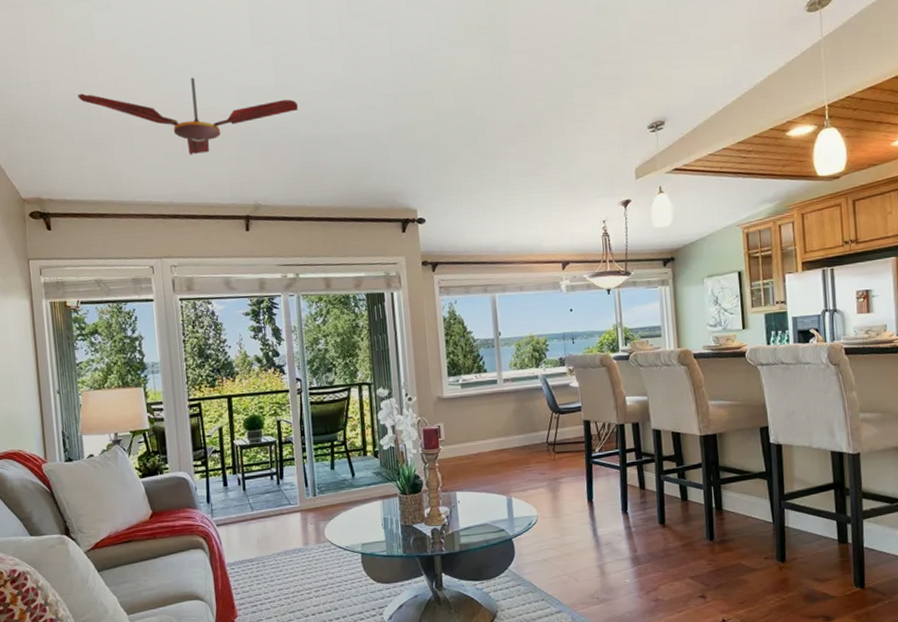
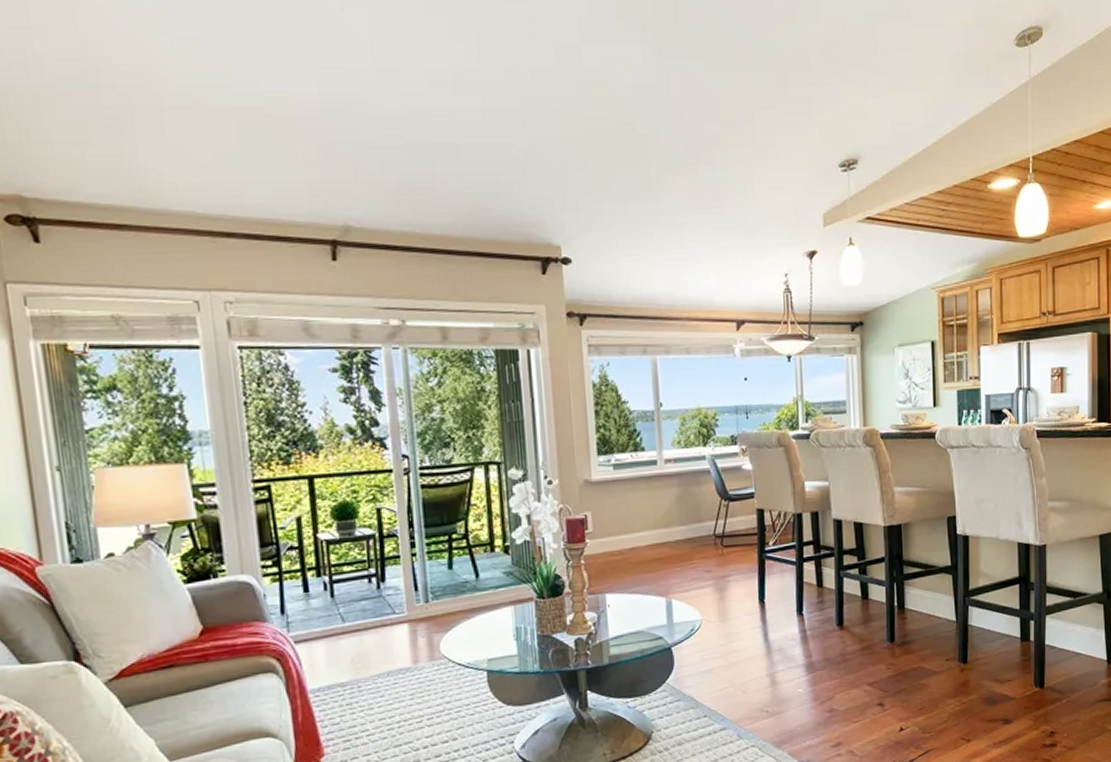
ceiling fan: present [77,77,298,156] -> none [76,44,404,153]

